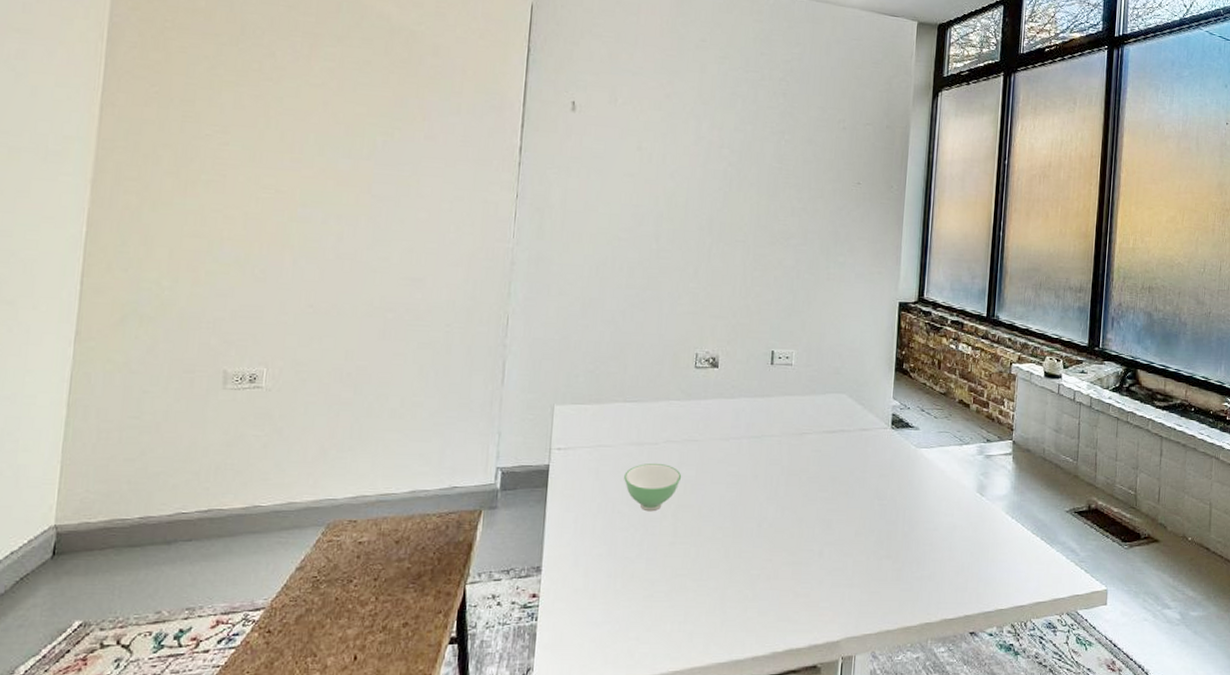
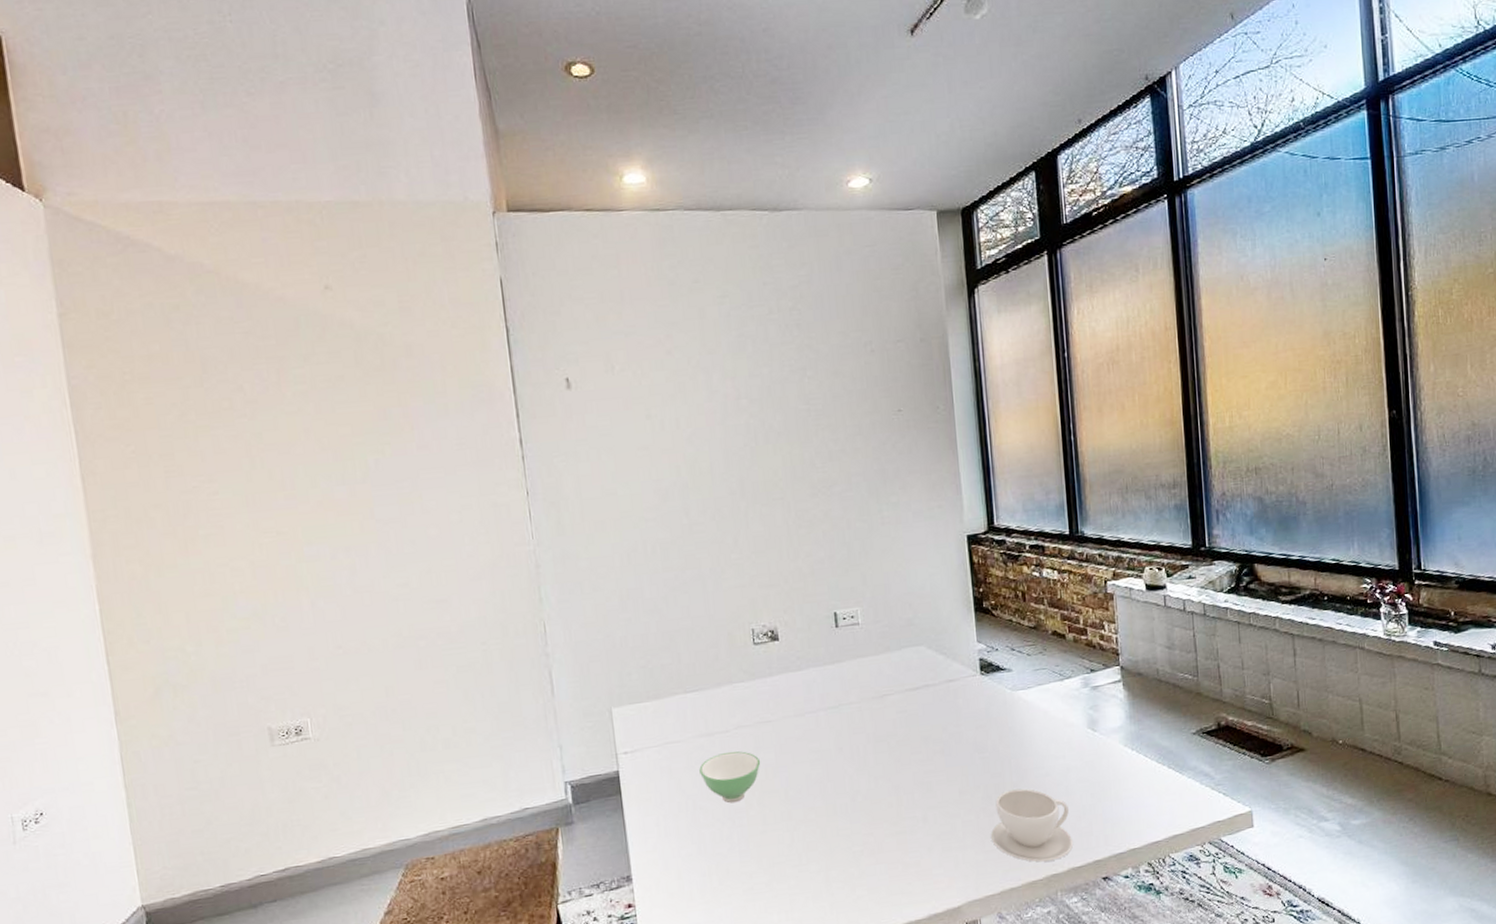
teacup: none [877,538,949,610] -> present [991,788,1074,863]

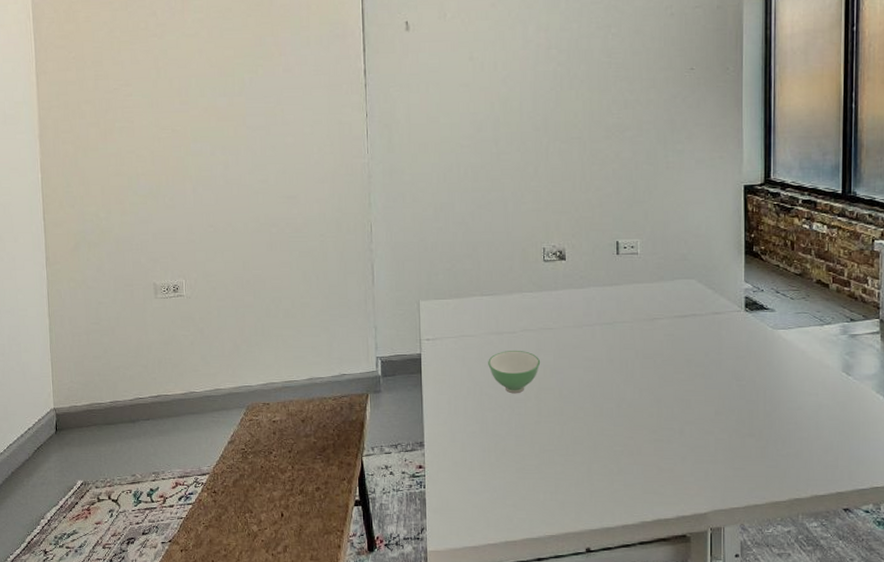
teacup: present [991,788,1074,863] -> none [741,417,819,486]

